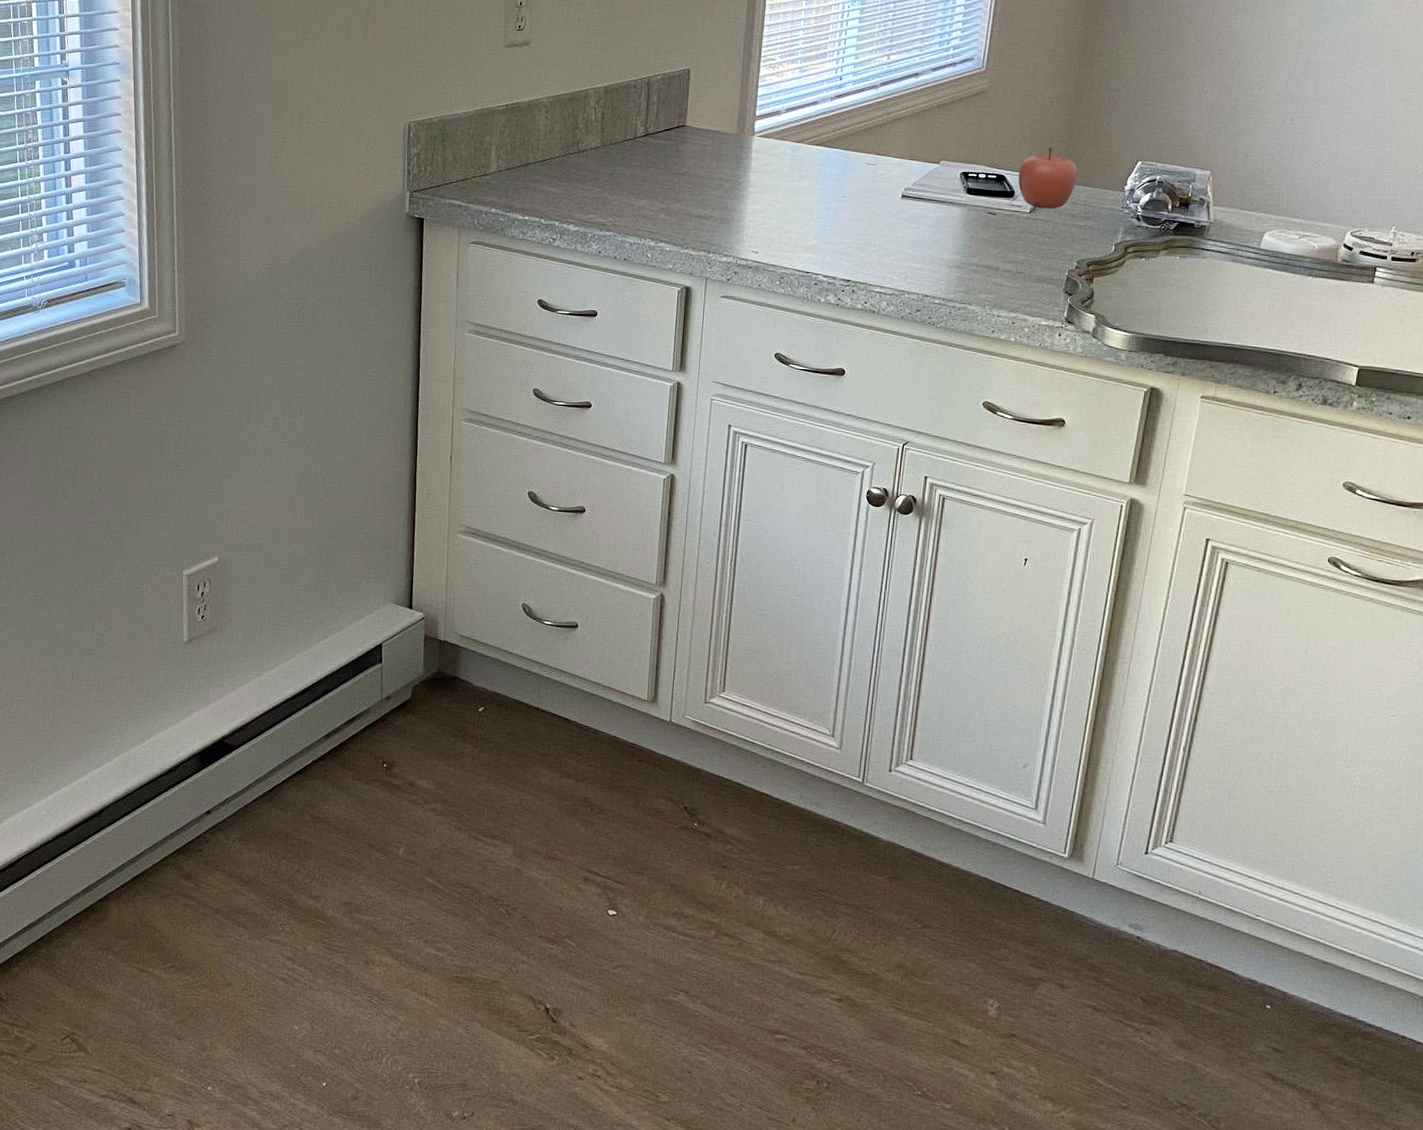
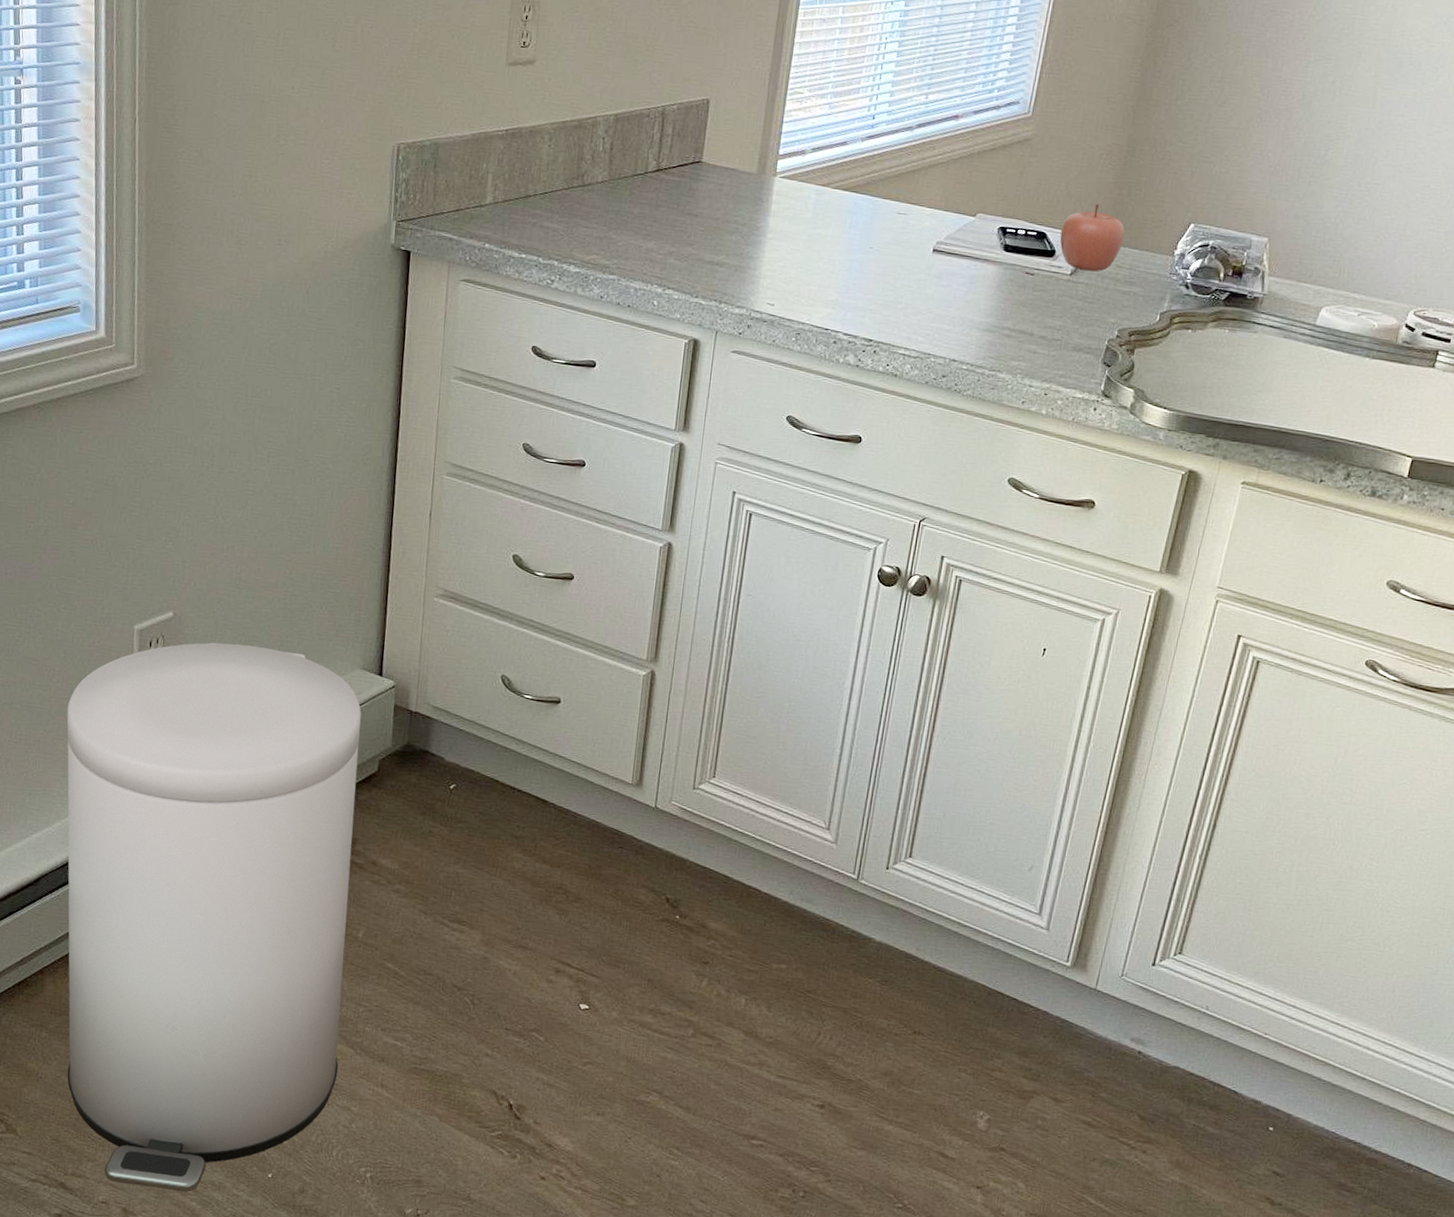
pedal bin: none [123,583,394,1103] -> present [66,642,362,1192]

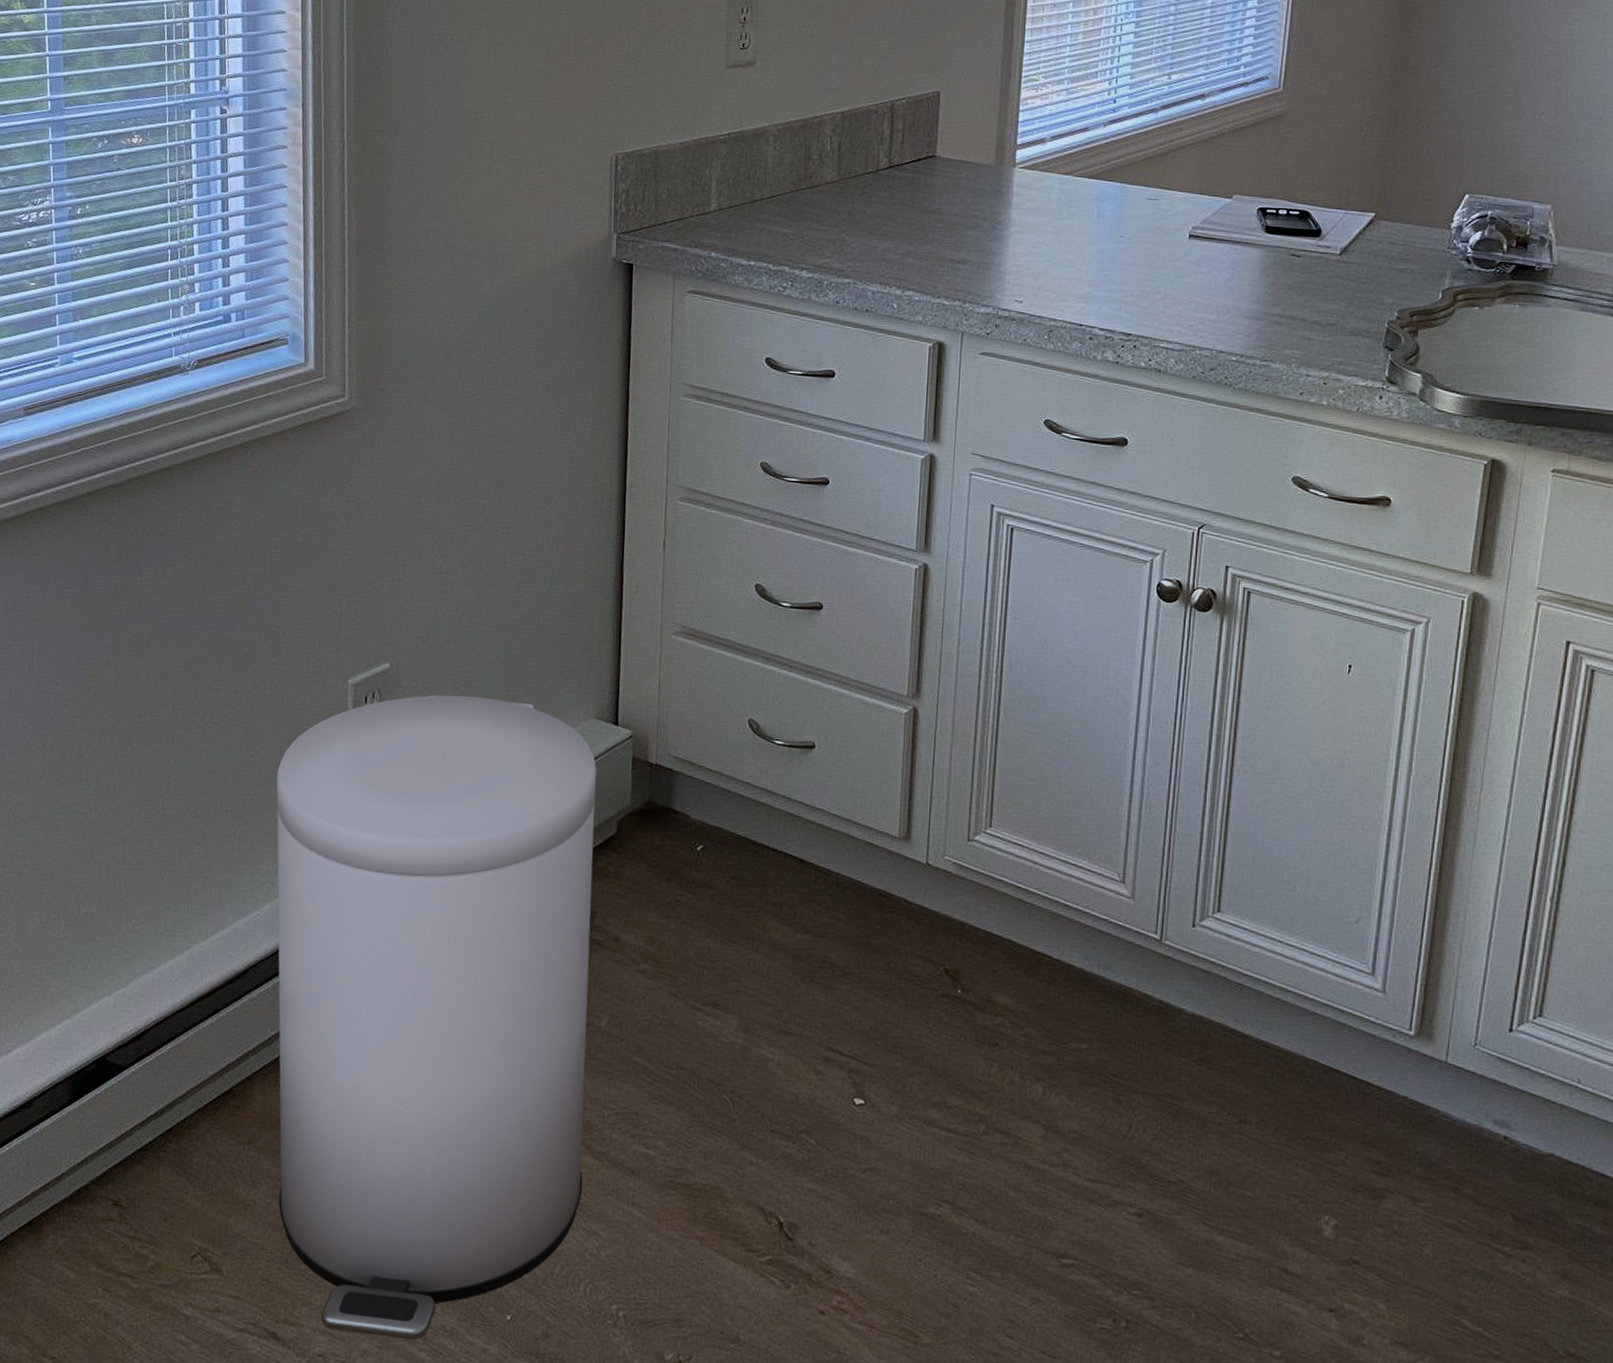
fruit: present [1060,203,1125,272] -> none [1325,178,1394,250]

